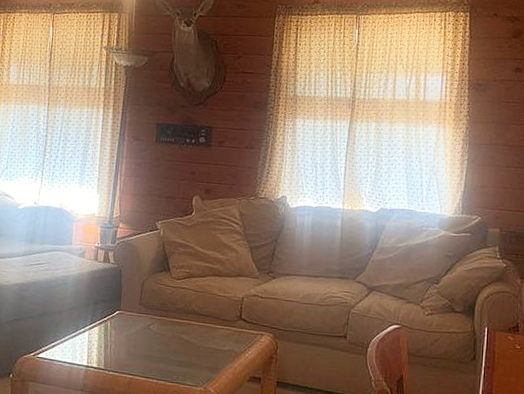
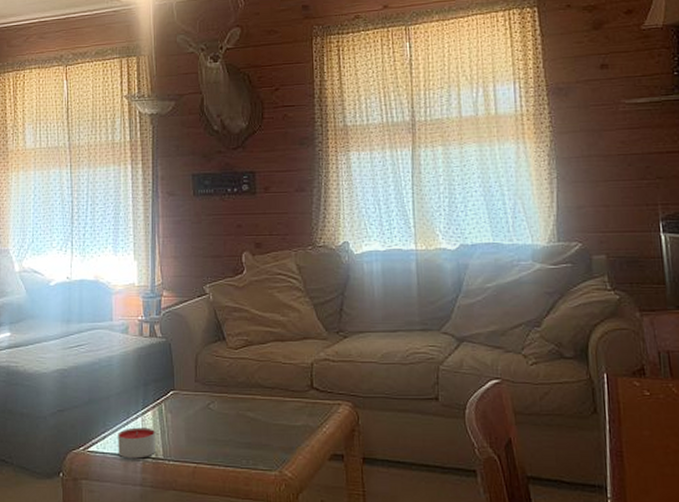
candle: none [64,339,99,367] -> present [118,427,157,459]

